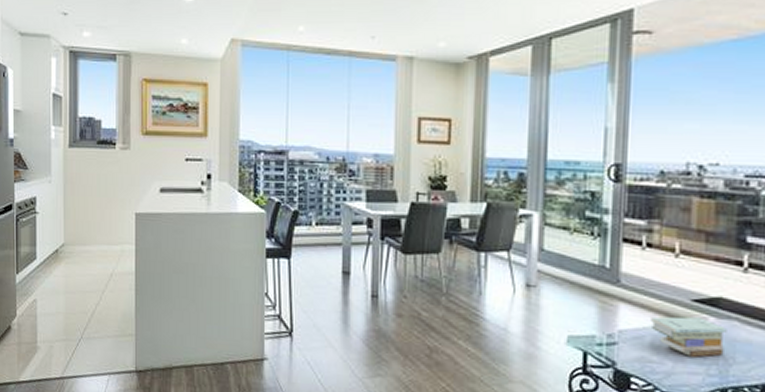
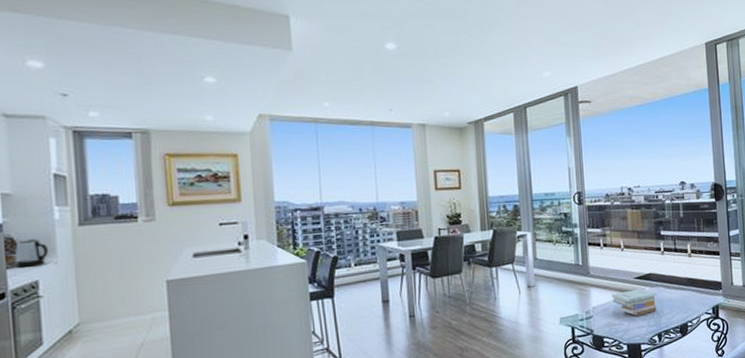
kettle: none [20,156,46,183] -> present [15,239,49,268]

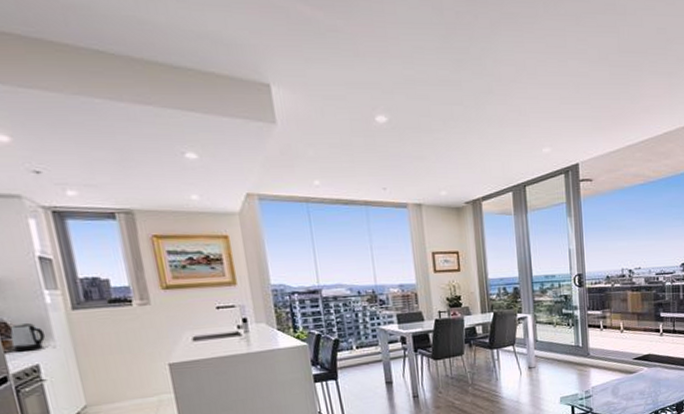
books: present [611,289,657,317] -> none [610,369,655,396]

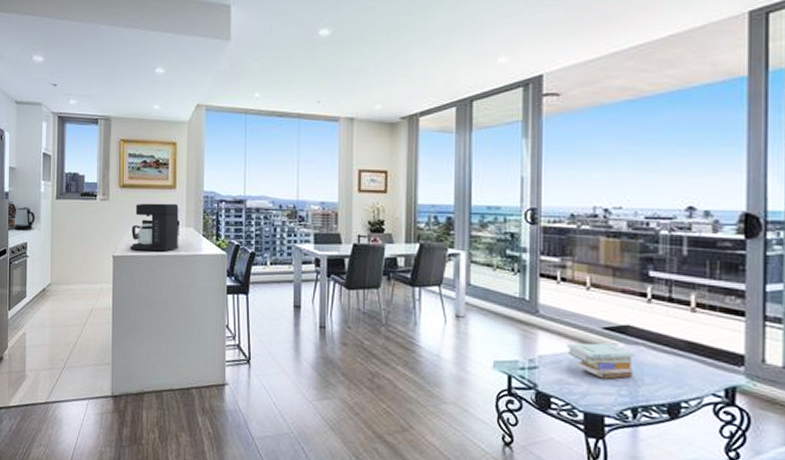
coffee maker: none [187,300,250,355] -> present [130,203,179,252]
books: none [610,369,655,396] -> present [567,343,635,381]

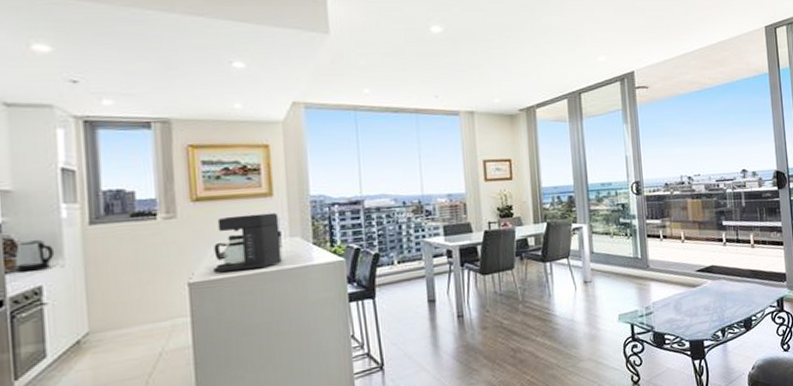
books: present [567,343,635,381] -> none [672,282,720,312]

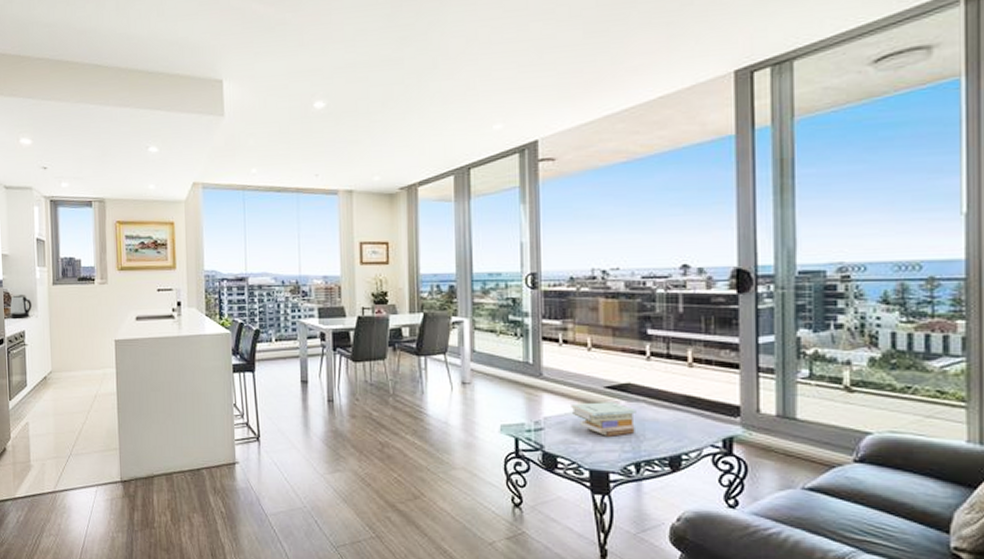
coffee maker: present [213,212,282,274] -> none [132,284,181,334]
books: none [672,282,720,312] -> present [571,402,636,438]

